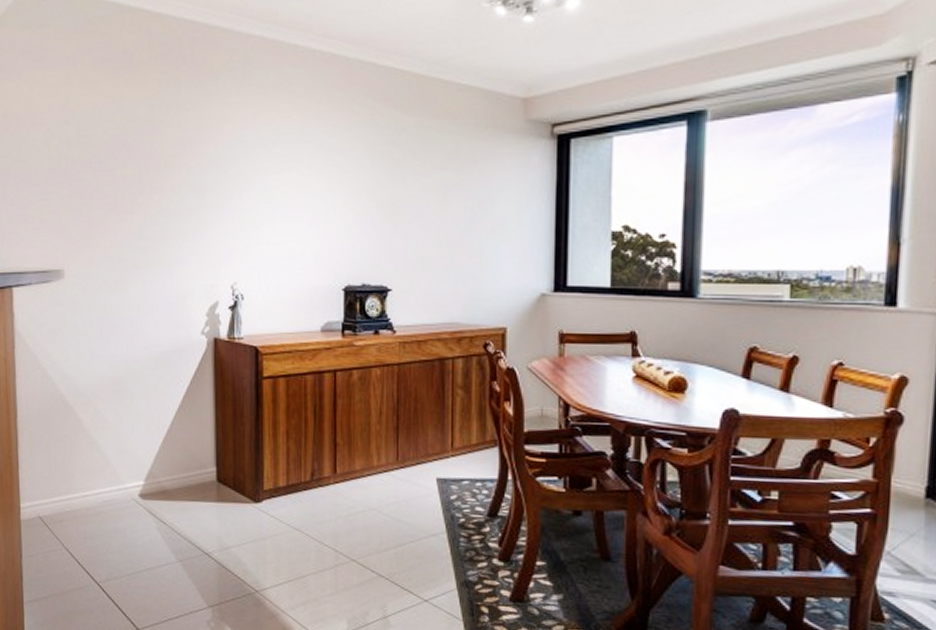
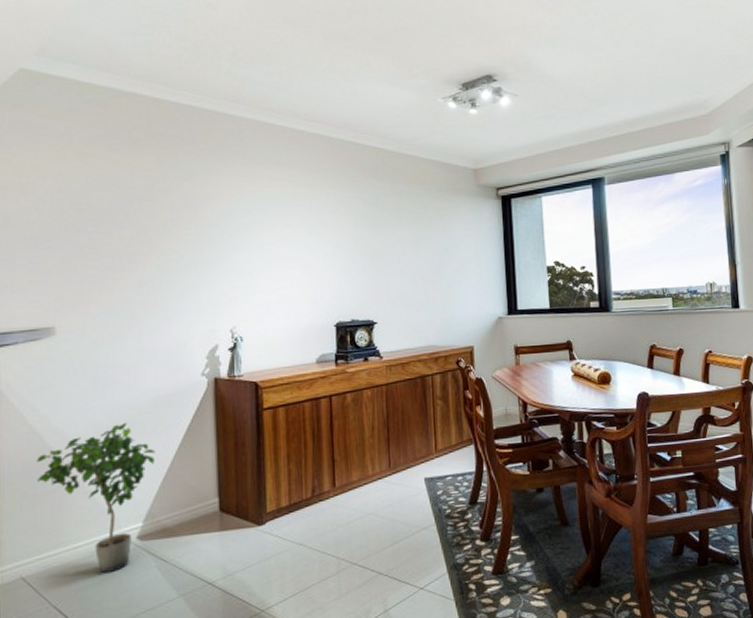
potted plant: none [50,376,156,526] -> present [37,422,156,574]

